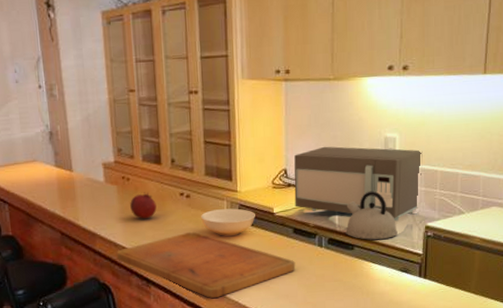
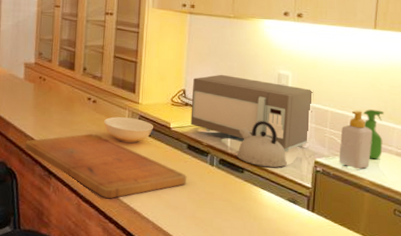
fruit: present [130,192,157,219] -> none [43,92,66,117]
soap bottle: none [449,166,483,228] -> present [338,110,373,170]
spray bottle: none [473,162,495,216] -> present [363,109,385,160]

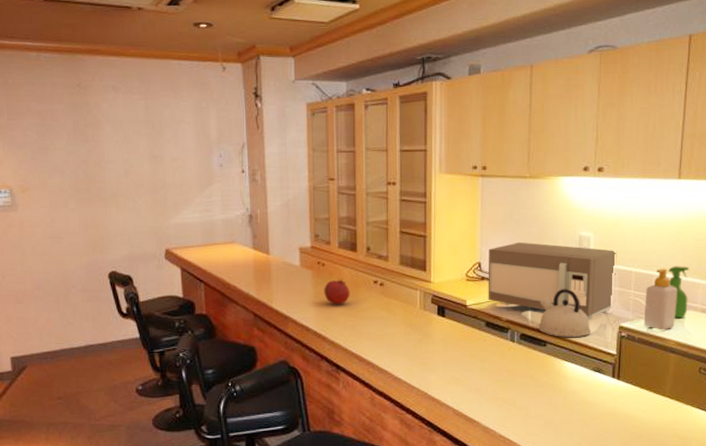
cutting board: present [25,133,187,199] -> none [307,319,487,389]
fruit: none [43,92,66,117] -> present [324,278,350,305]
bowl: present [104,117,153,143] -> none [394,299,448,327]

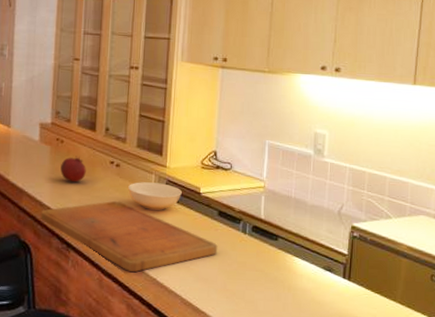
cutting board: none [307,319,487,389] -> present [40,200,218,273]
bowl: none [394,299,448,327] -> present [128,182,182,211]
microwave: present [488,242,617,320] -> none [222,134,351,218]
kettle: present [538,288,591,338] -> none [270,183,323,235]
soap bottle: present [643,268,678,331] -> none [376,171,411,234]
spray bottle: present [667,266,690,319] -> none [401,170,423,223]

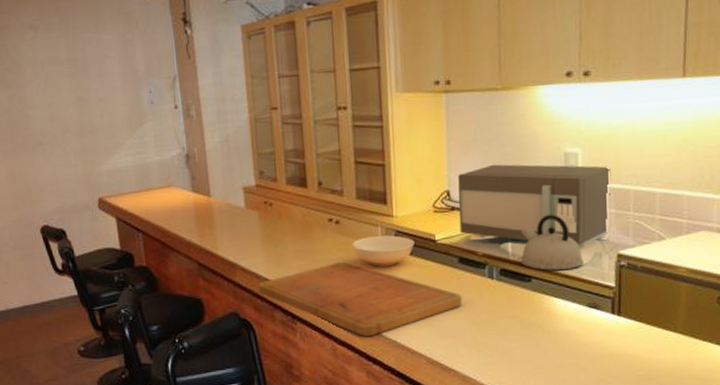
fruit: present [60,156,86,183] -> none [273,218,303,248]
microwave: none [222,134,351,218] -> present [458,164,611,249]
kettle: none [270,183,323,235] -> present [521,214,584,271]

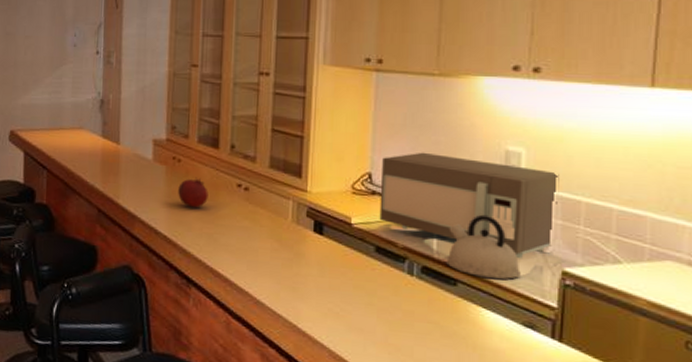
cutting board: present [258,261,463,337] -> none [155,230,376,316]
fruit: none [273,218,303,248] -> present [178,177,208,208]
bowl: present [352,235,414,267] -> none [260,209,327,244]

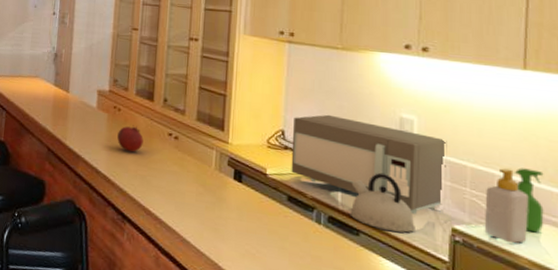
soap bottle: none [598,201,651,284] -> present [484,168,529,244]
spray bottle: none [635,199,669,271] -> present [514,168,544,233]

